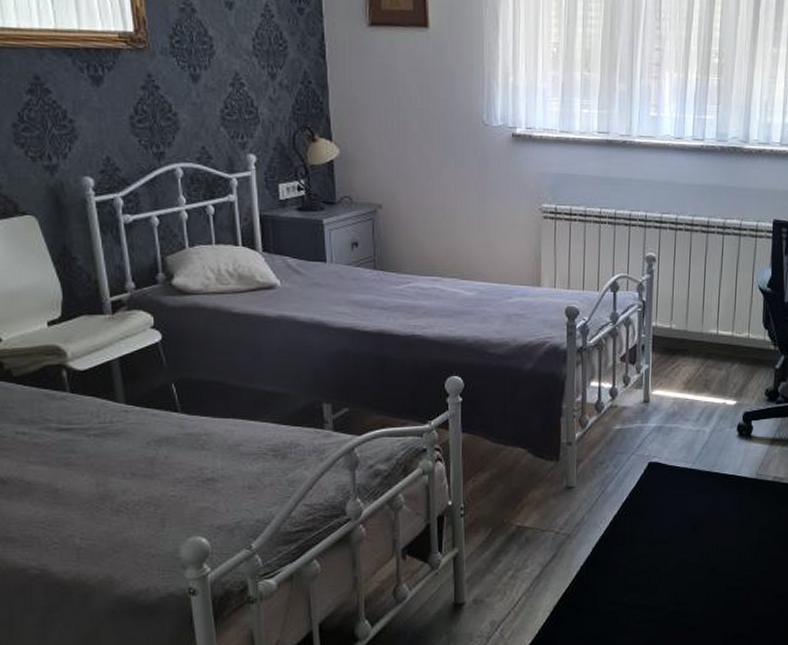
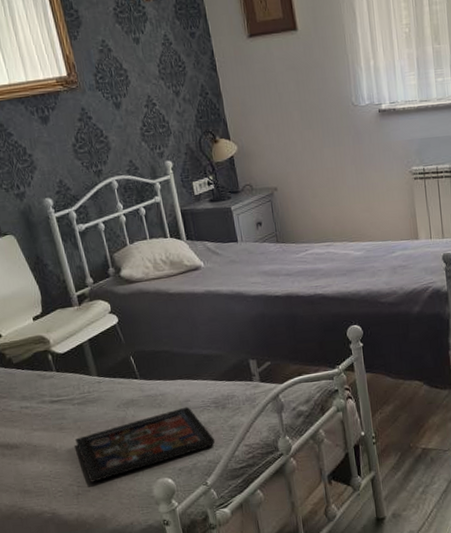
decorative tray: none [85,452,268,535] -> present [75,406,216,482]

